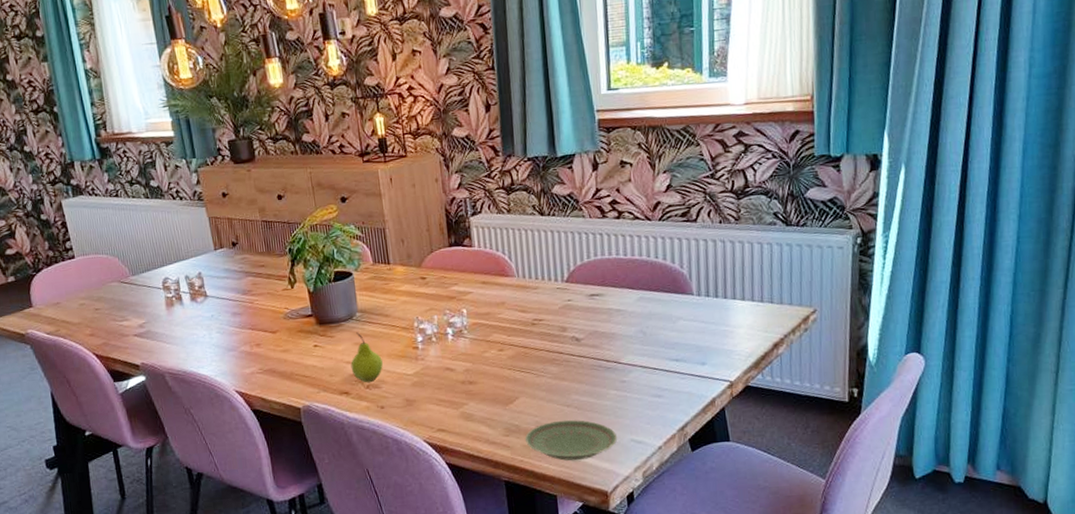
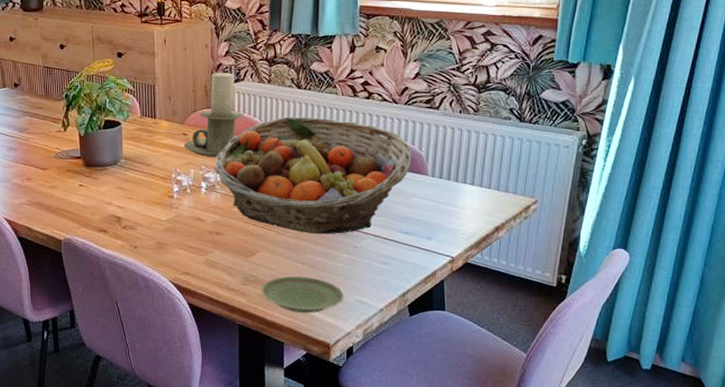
fruit: present [350,332,383,383] -> none [111,177,140,224]
candle holder: none [423,206,485,301] -> present [183,73,243,158]
fruit basket: none [459,244,674,373] -> present [214,116,412,235]

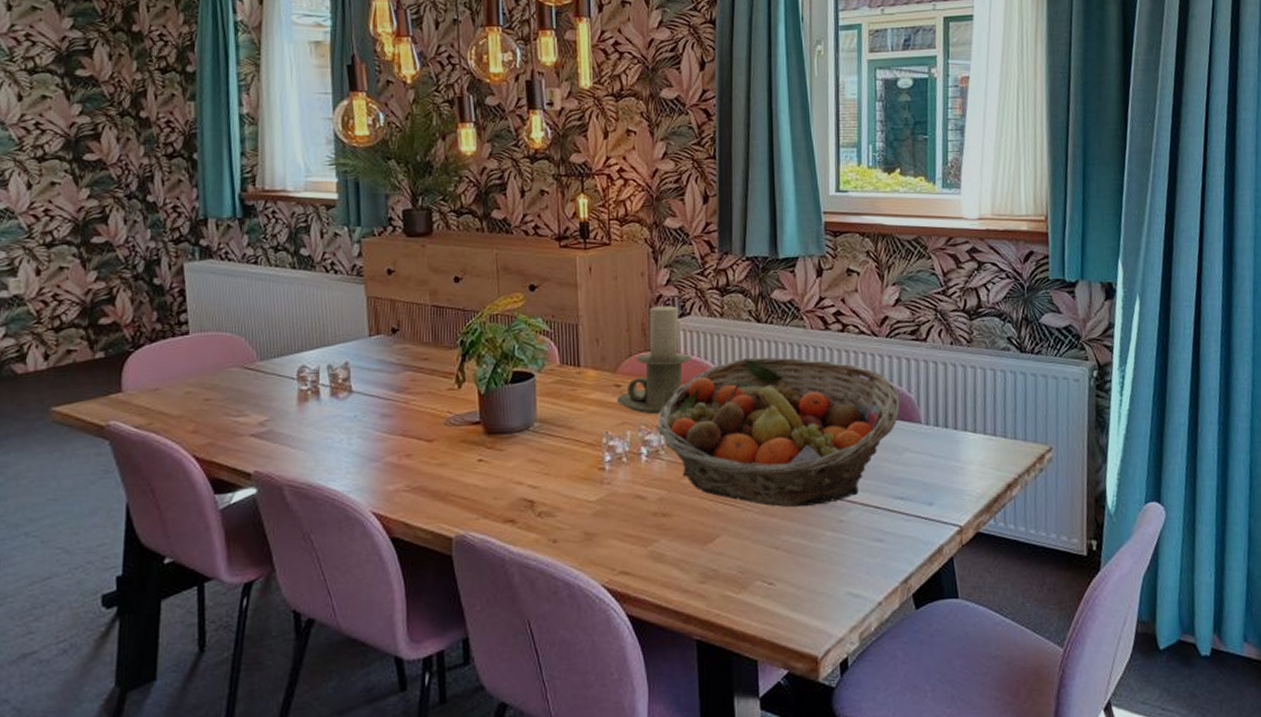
plate: present [261,276,344,314] -> none [725,565,831,617]

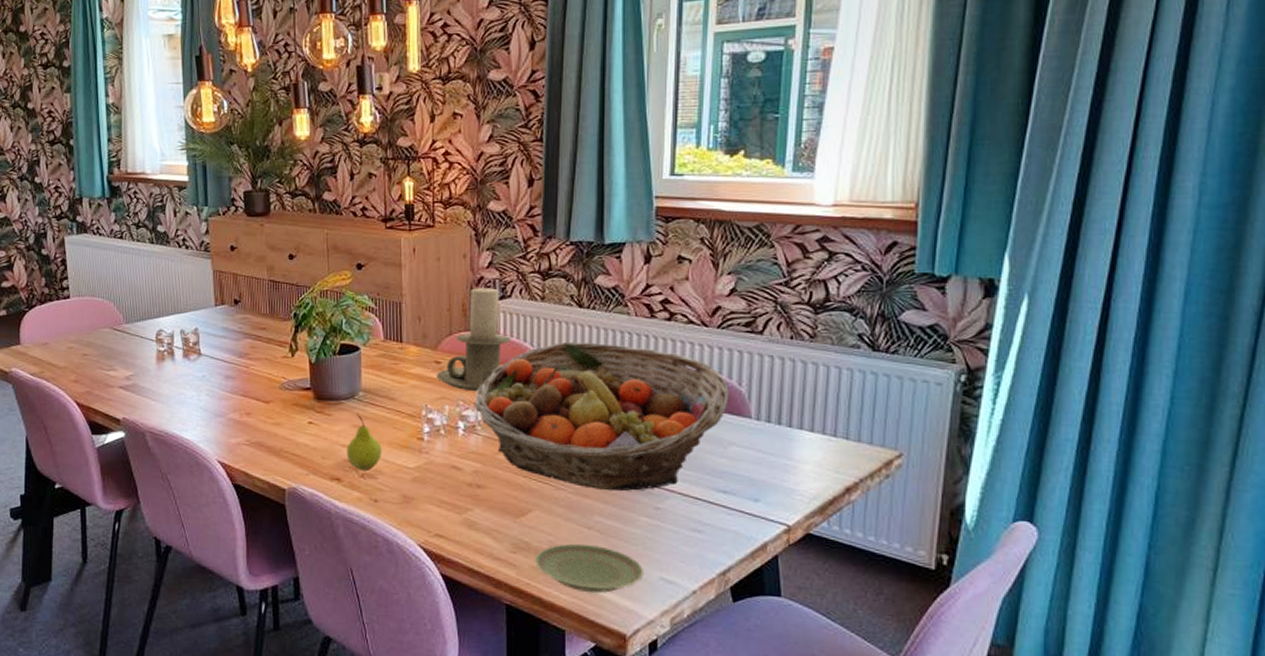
fruit: none [521,446,560,510] -> present [346,413,382,472]
plate: none [725,565,831,617] -> present [535,543,643,594]

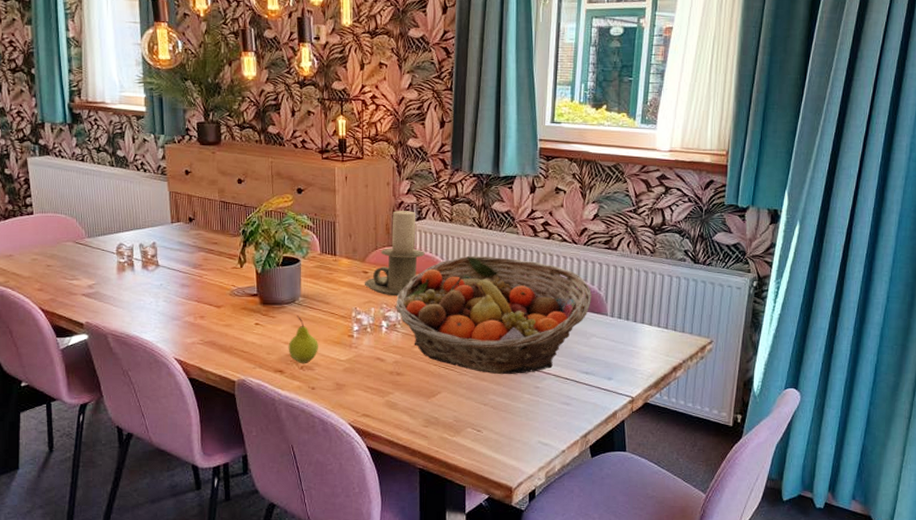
plate: present [535,543,643,594] -> none [443,417,526,456]

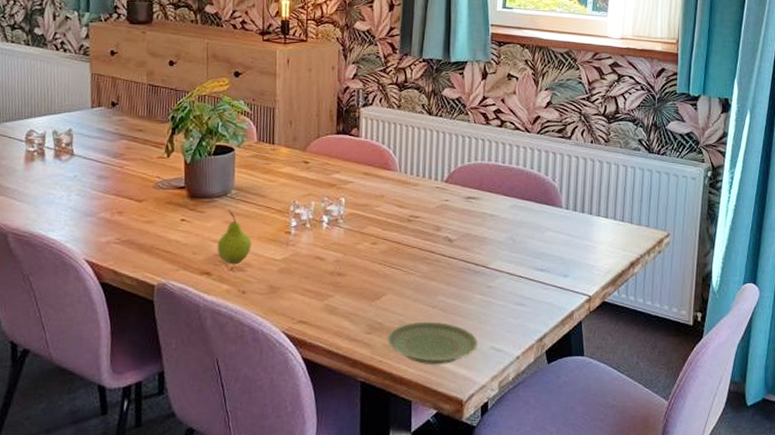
candle holder: present [364,211,425,297] -> none [304,96,371,189]
fruit basket: present [395,255,592,375] -> none [337,144,546,274]
plate: none [443,417,526,456] -> present [387,321,477,365]

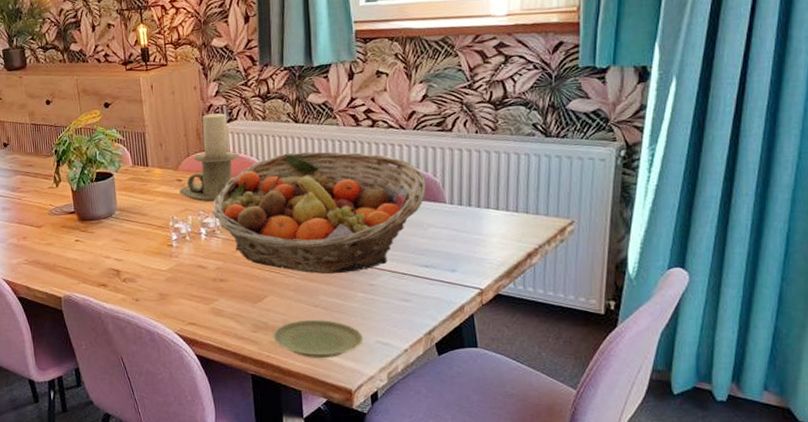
fruit: present [217,210,251,265] -> none [109,229,139,277]
candle holder: none [304,96,371,189] -> present [179,113,239,202]
fruit basket: none [337,144,546,274] -> present [212,151,426,275]

